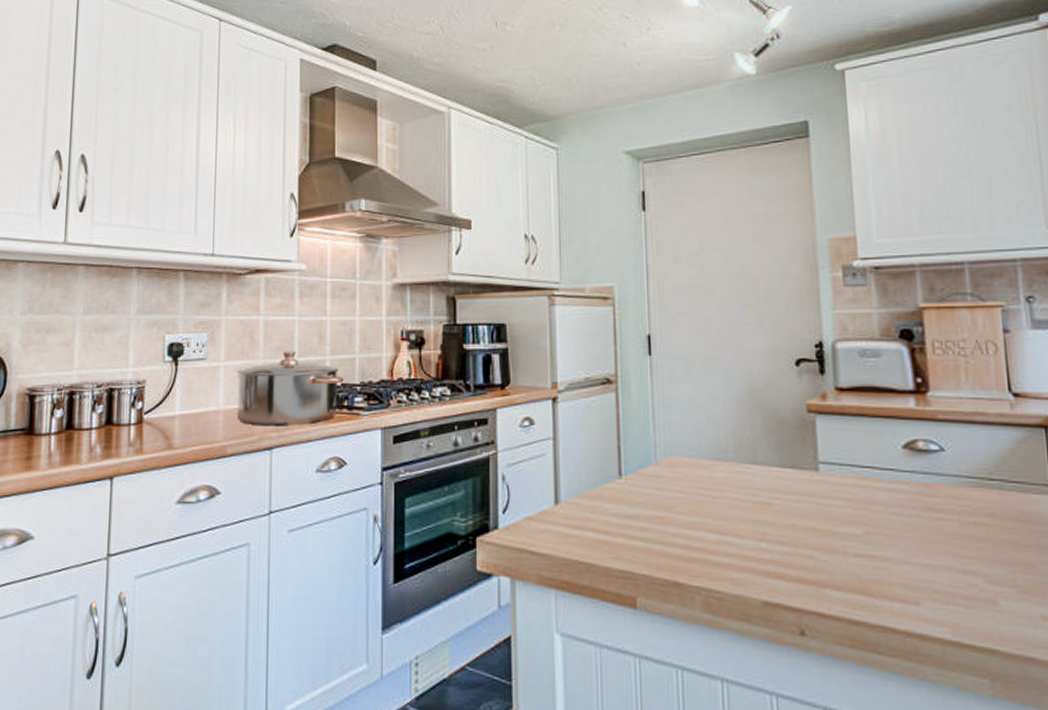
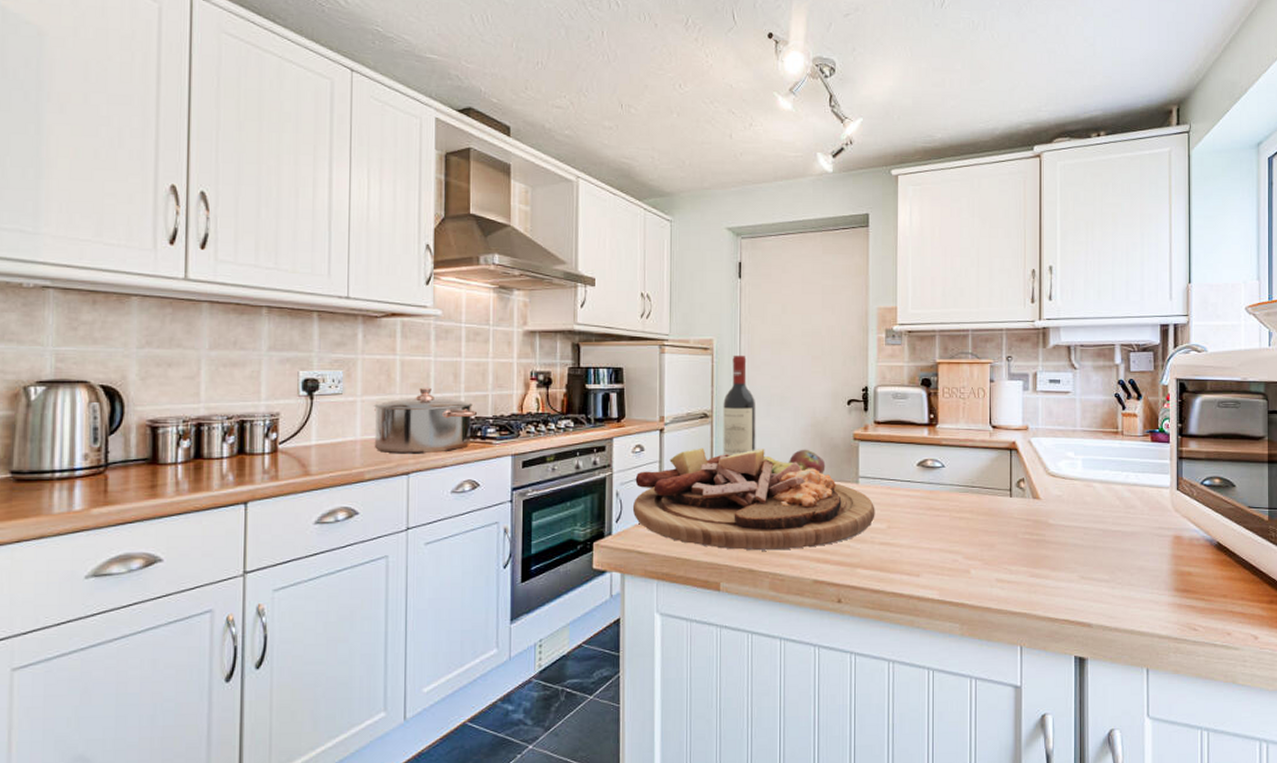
food platter: none [522,421,846,559] -> present [632,447,875,551]
wine bottle: none [630,304,675,431] -> present [723,355,756,455]
fruit: none [718,424,771,458] -> present [788,449,826,474]

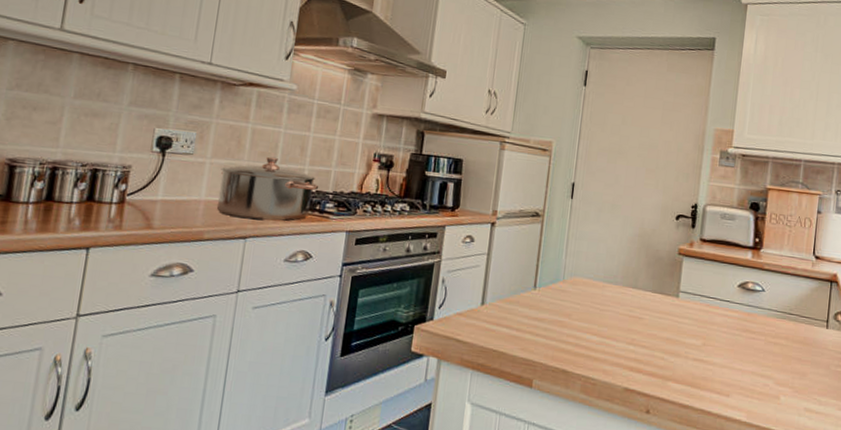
food platter: present [632,447,875,551] -> none [456,245,693,356]
wine bottle: present [723,355,756,455] -> none [549,159,588,256]
fruit: present [788,449,826,474] -> none [612,257,649,285]

